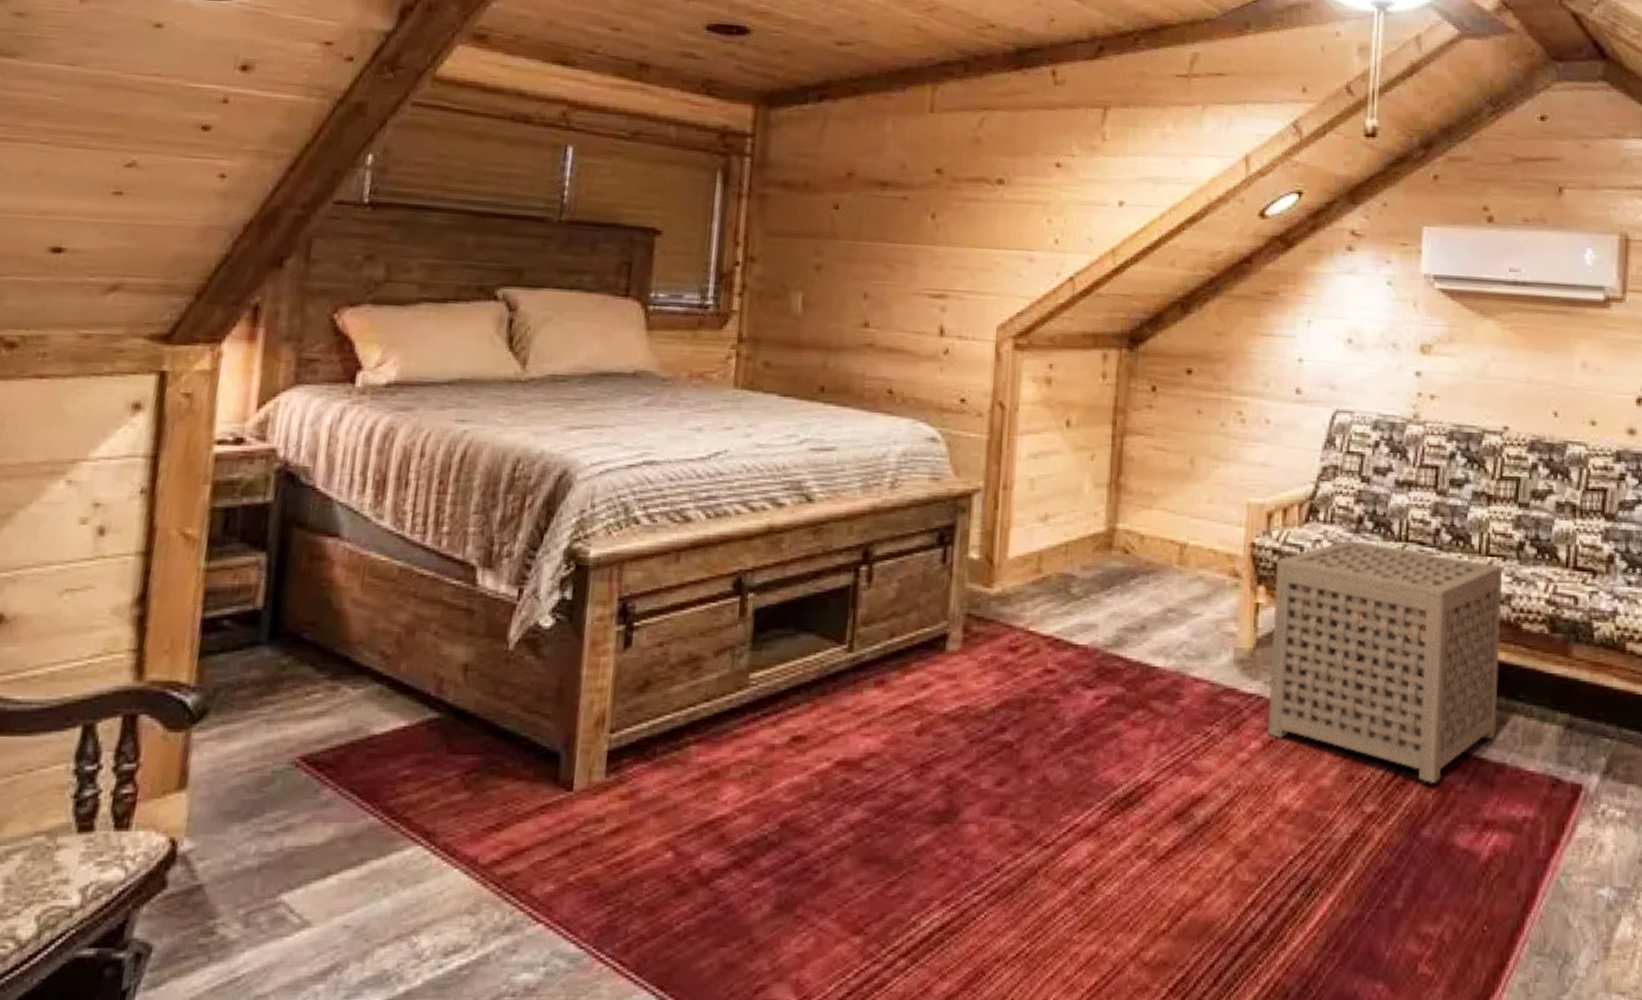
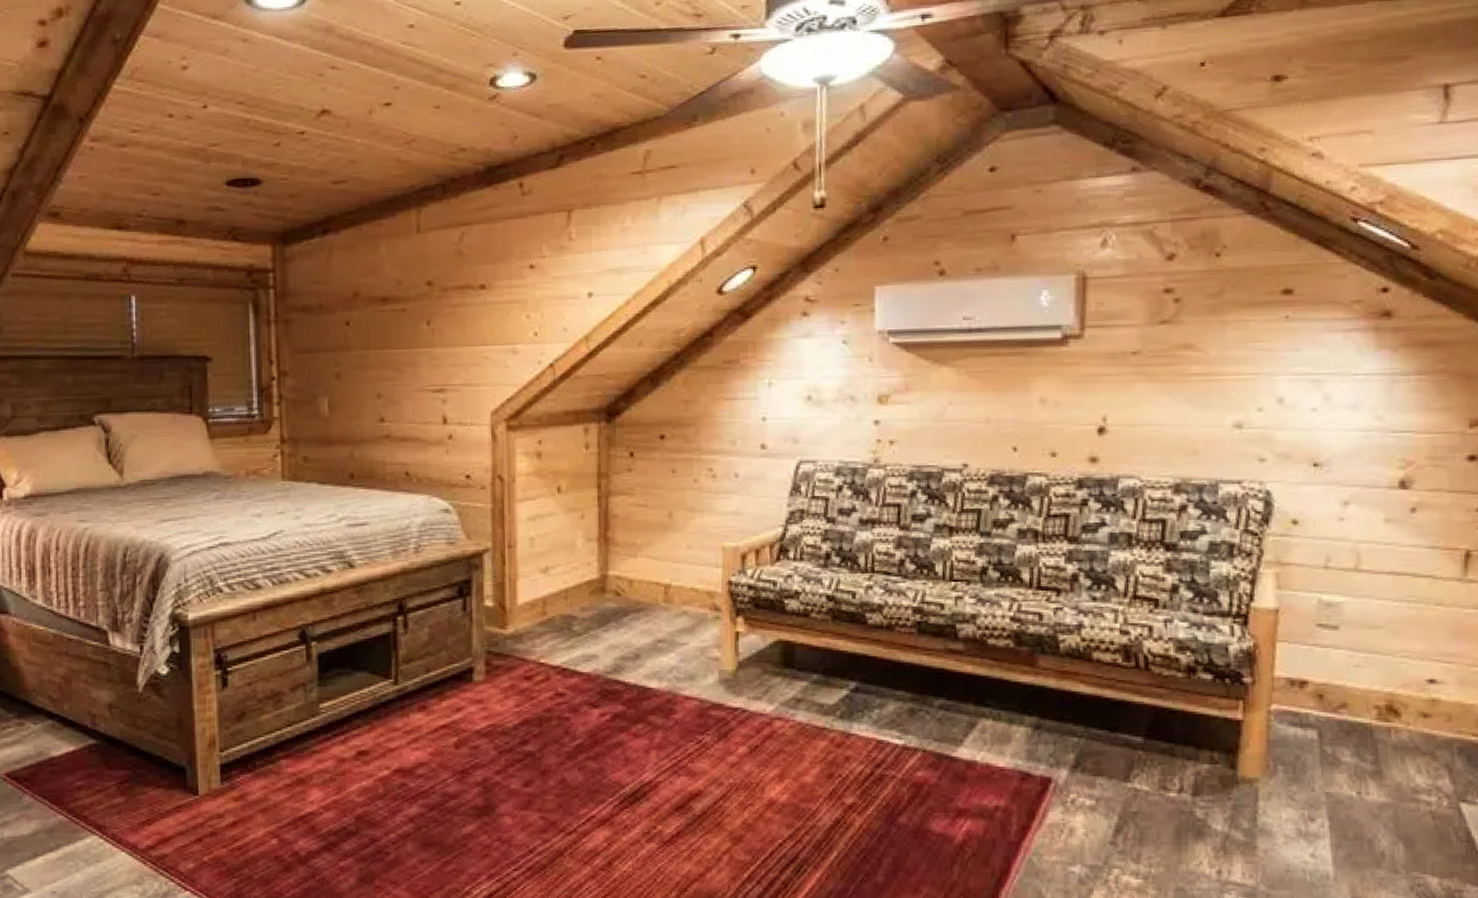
side table: present [1268,539,1503,784] -> none [751,573,967,780]

